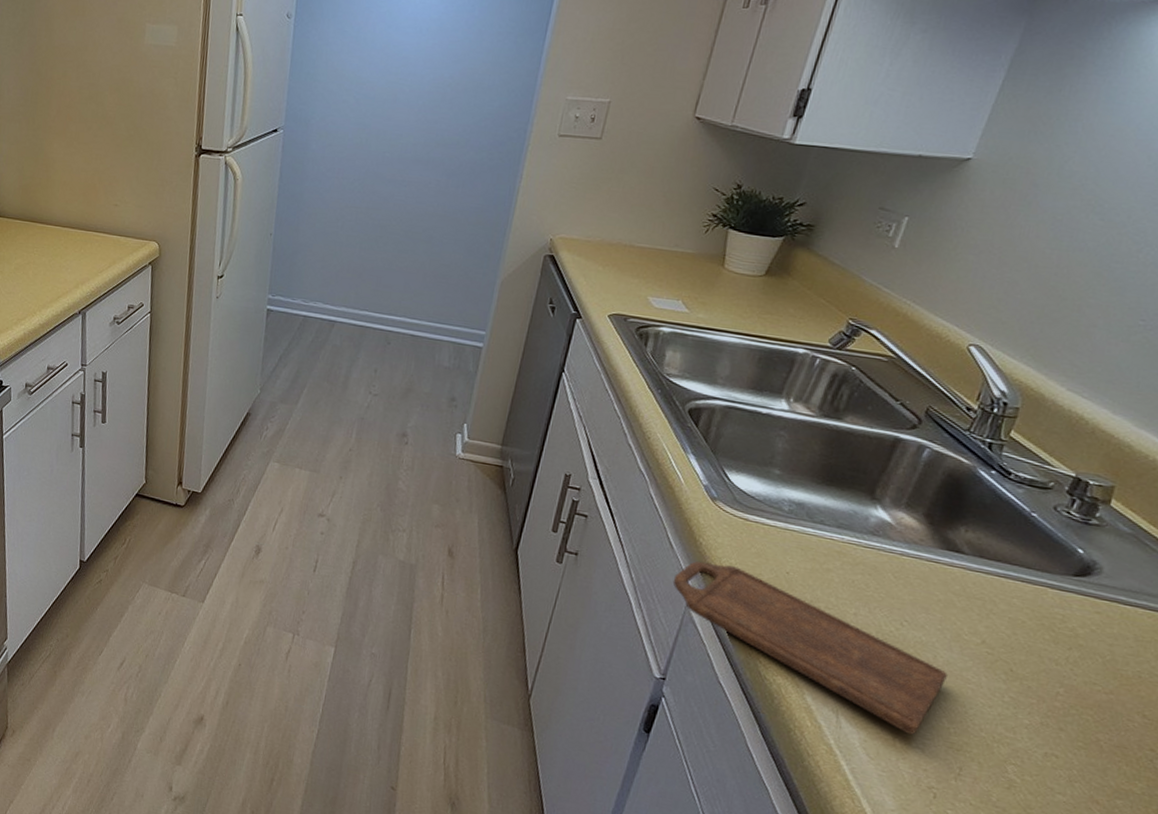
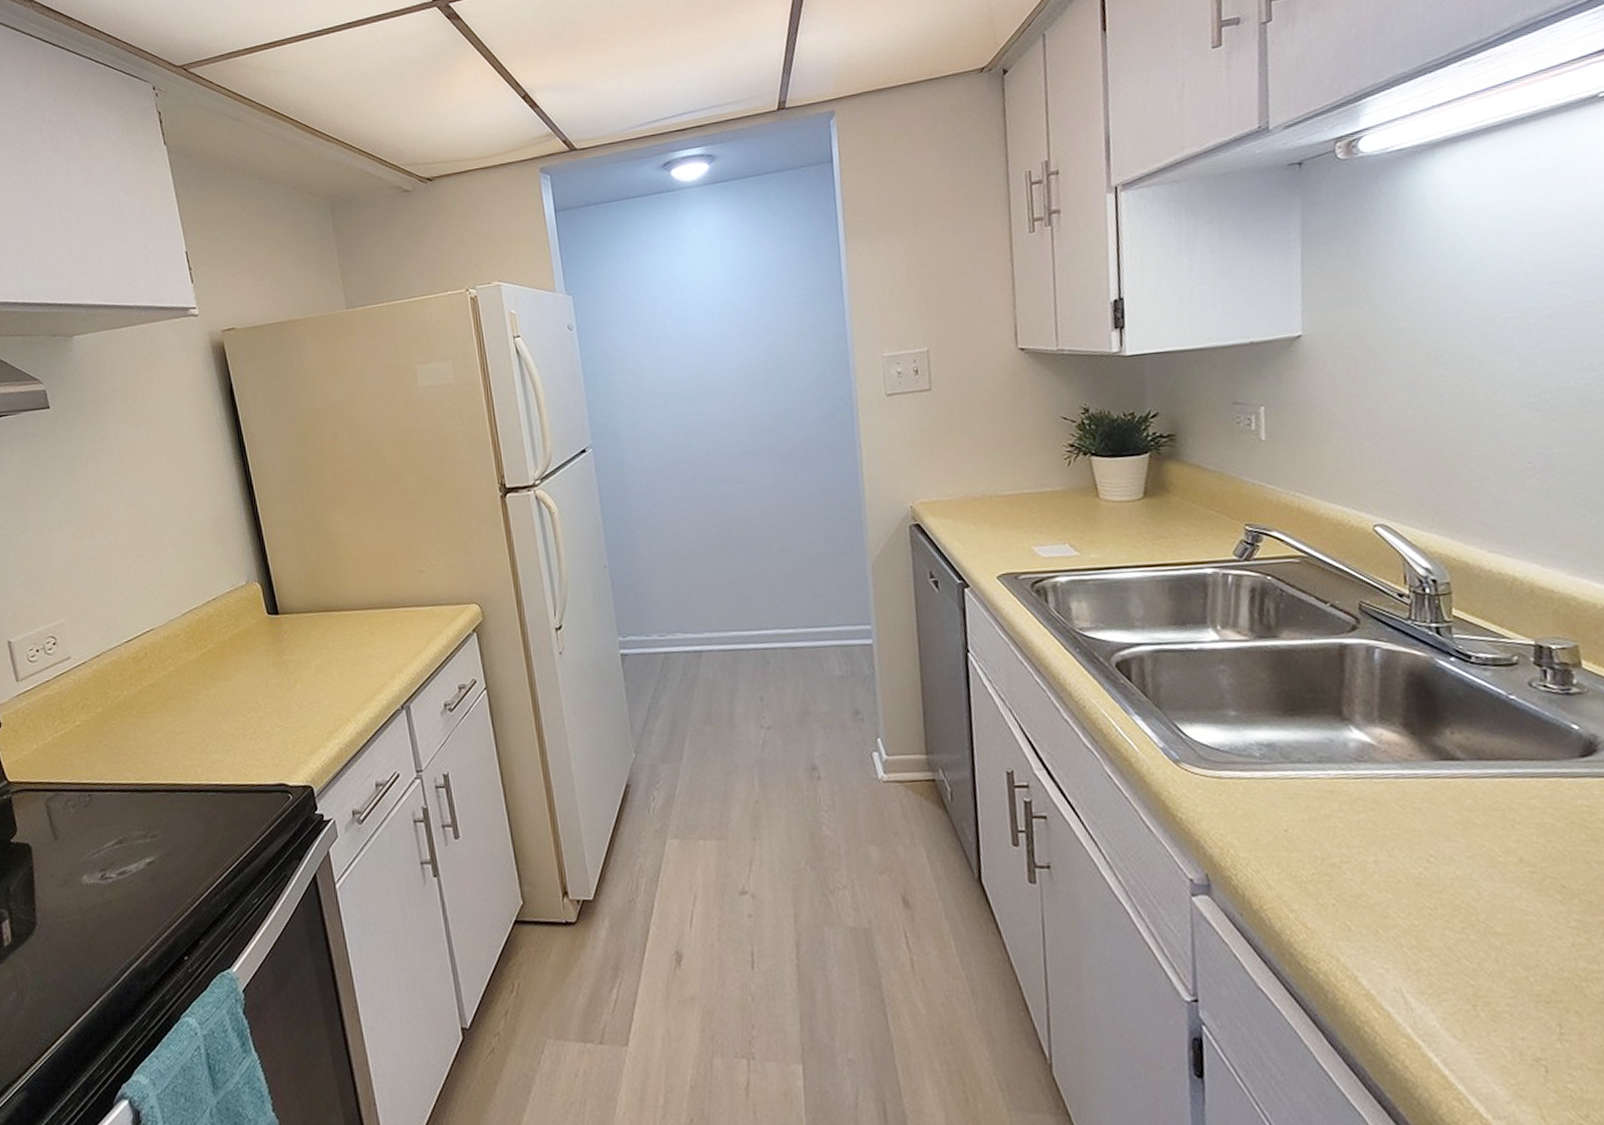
cutting board: present [672,561,948,735] -> none [1165,837,1502,997]

